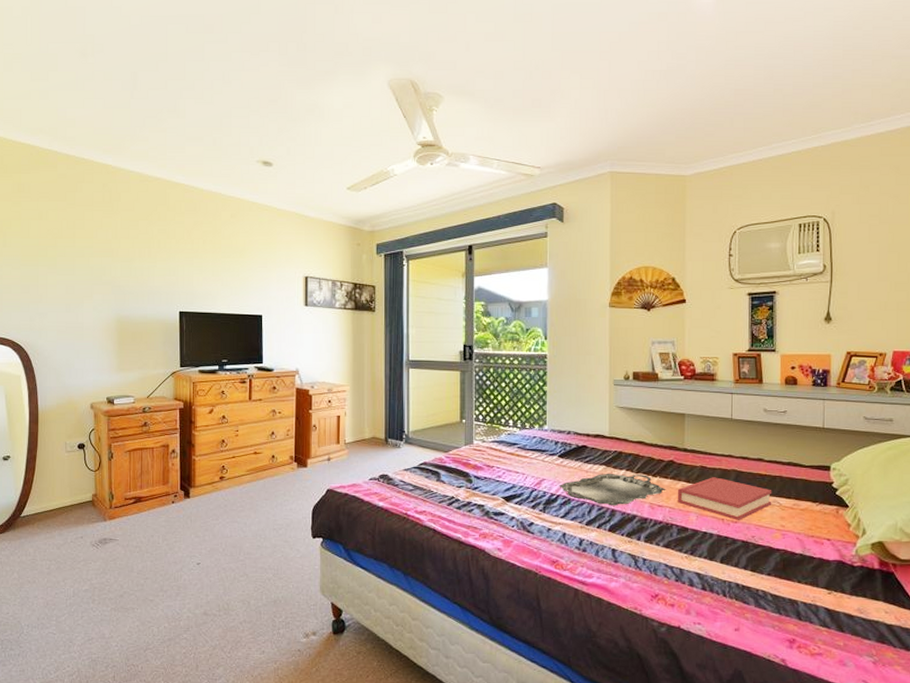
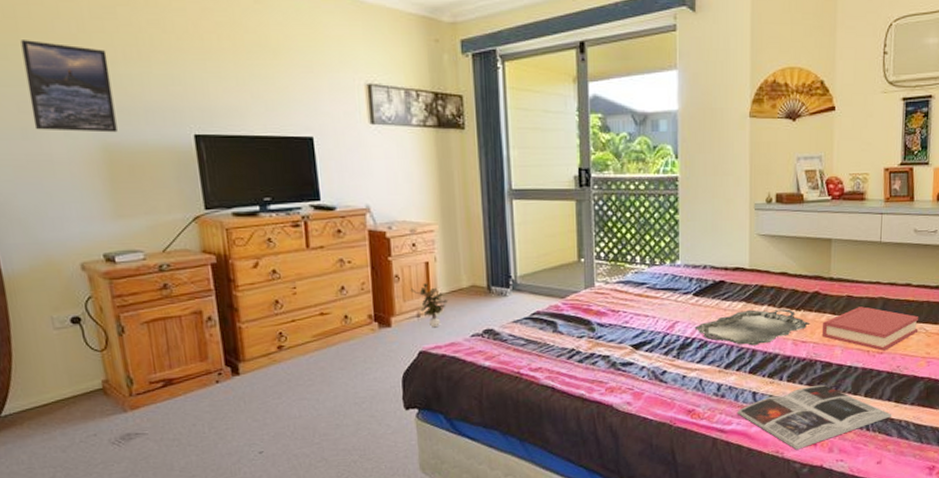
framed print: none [75,243,128,309] -> present [20,40,118,133]
potted plant: none [324,432,354,471] -> present [410,282,449,328]
magazine: none [597,547,749,608] -> present [736,384,892,450]

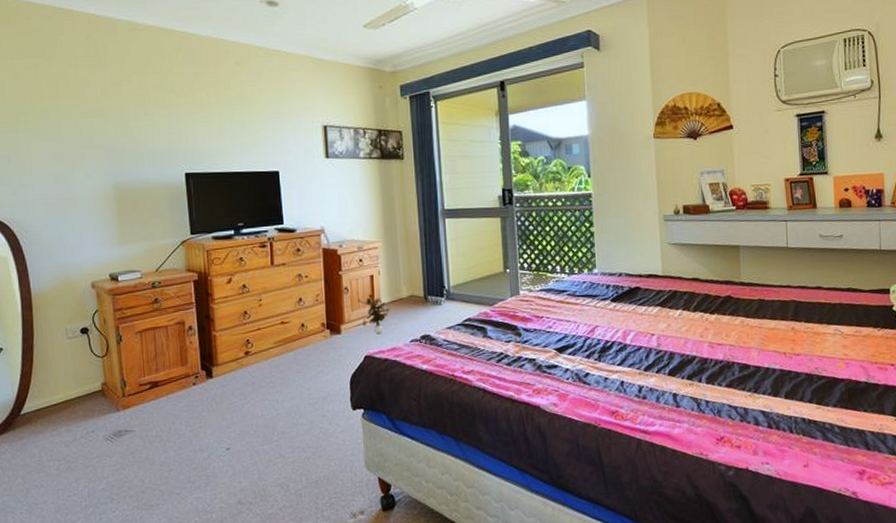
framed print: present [20,40,118,133] -> none [59,104,126,175]
serving tray: present [694,309,810,346] -> none [613,313,725,349]
magazine: present [736,384,892,450] -> none [658,386,815,452]
hardback book: present [822,306,919,351] -> none [736,309,834,353]

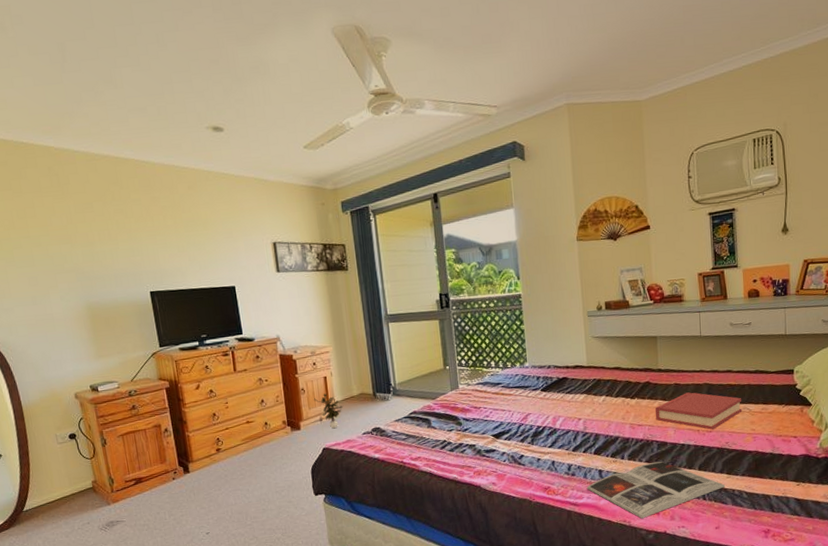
magazine: none [658,386,815,452] -> present [586,461,726,519]
hardback book: none [736,309,834,353] -> present [655,392,743,430]

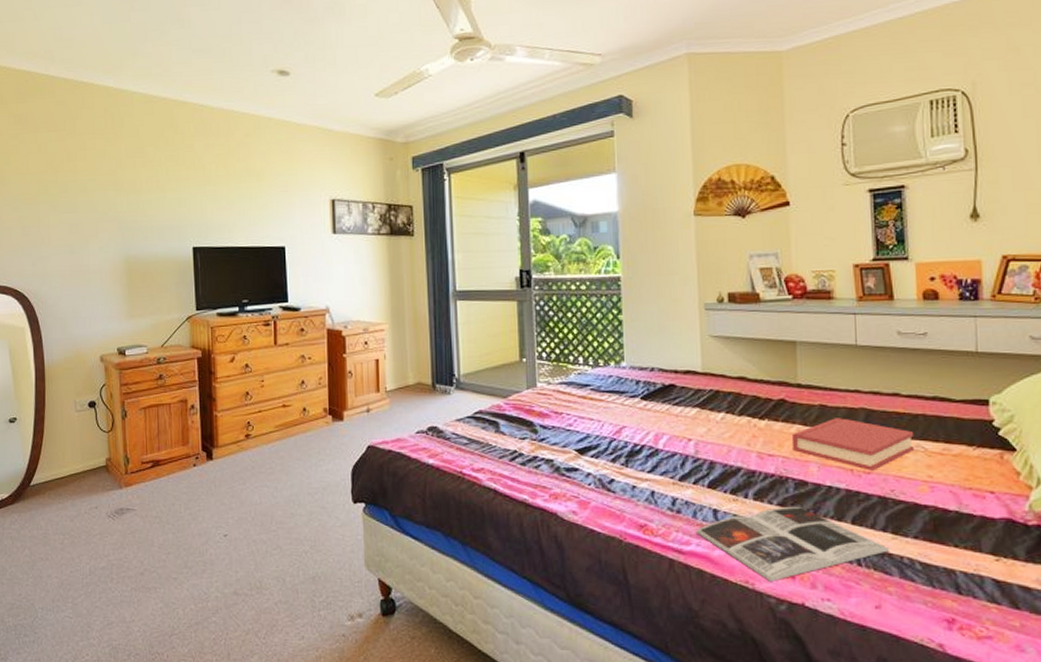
potted plant: present [313,392,344,429] -> none [361,378,396,423]

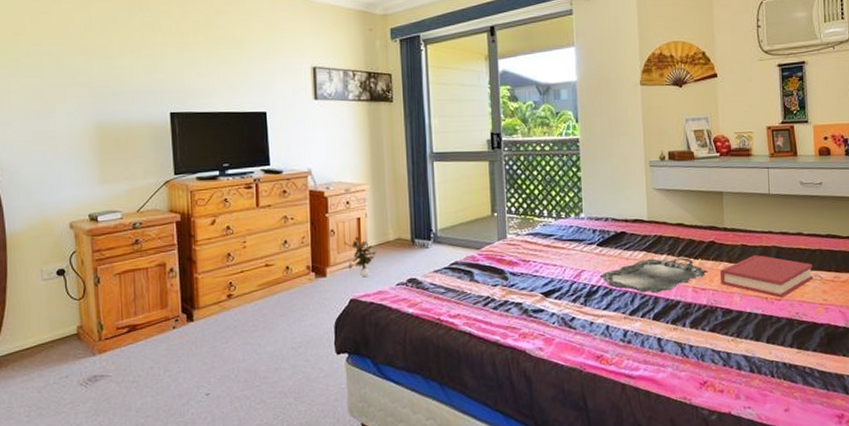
potted plant: none [361,378,396,423] -> present [343,236,377,278]
serving tray: none [643,416,777,457] -> present [599,258,709,293]
magazine: present [695,506,890,581] -> none [643,331,796,396]

